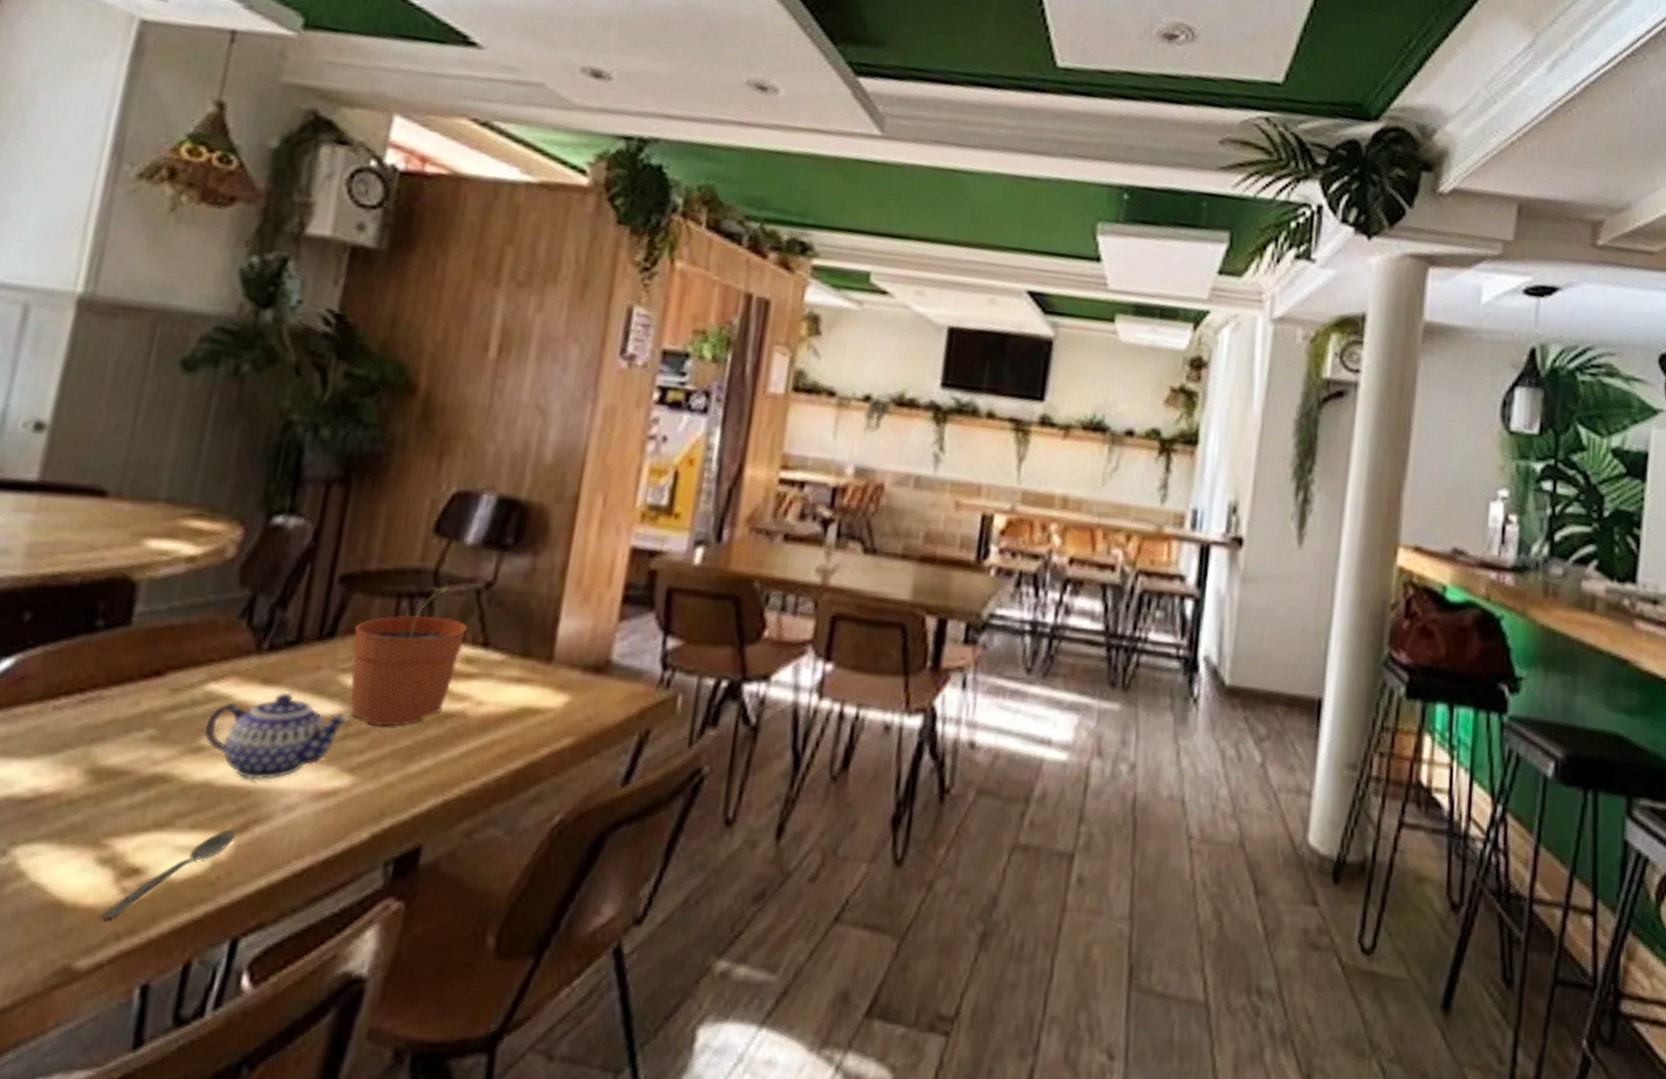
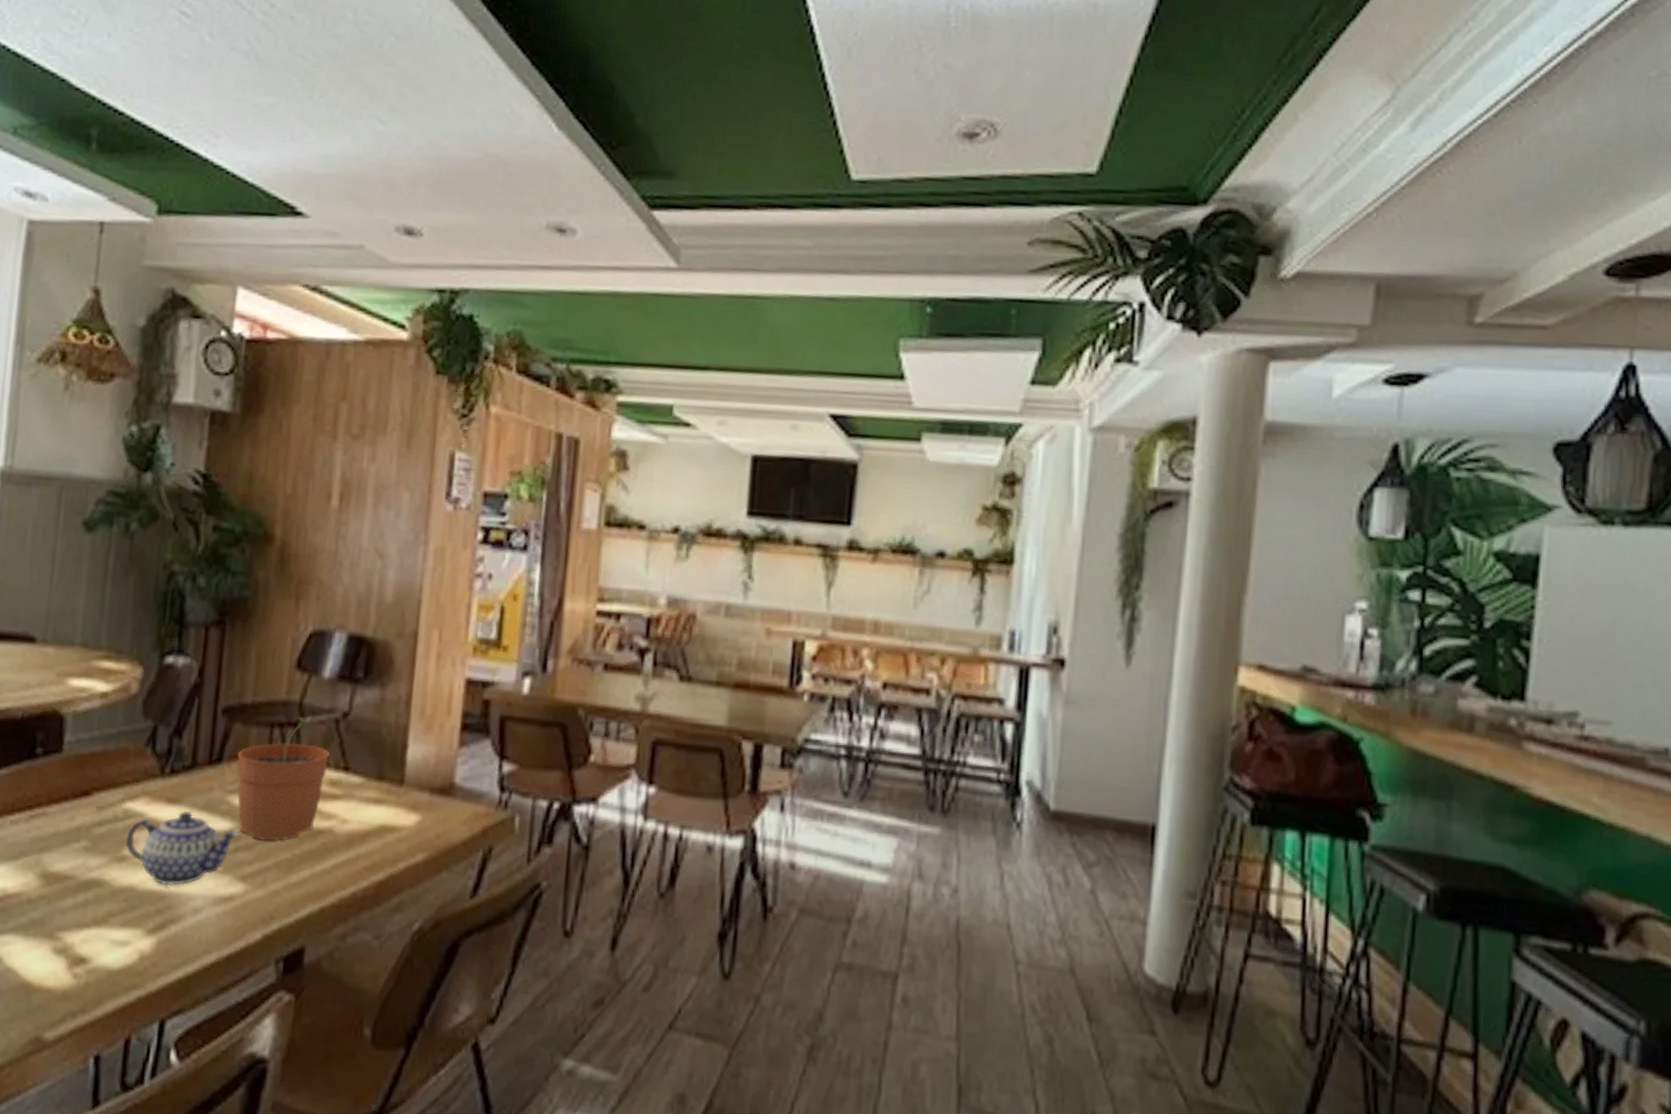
spoon: present [99,829,236,919] -> none [59,927,156,1000]

